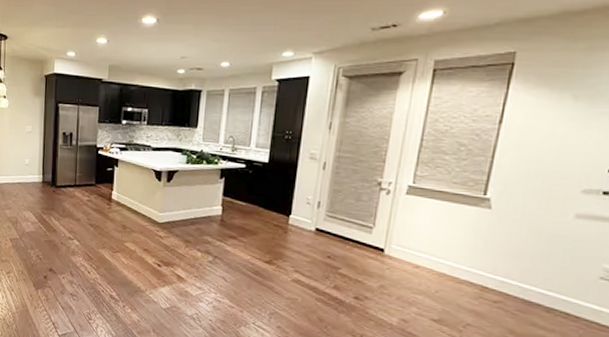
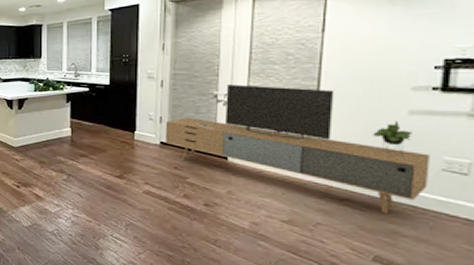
media console: none [321,172,590,319] -> present [165,84,430,214]

